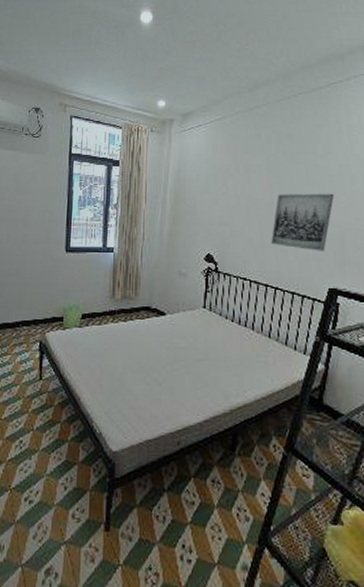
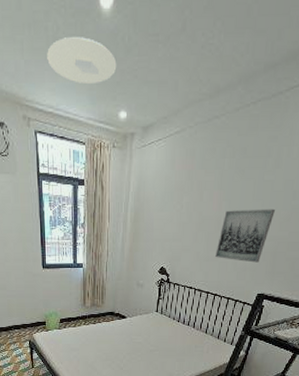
ceiling light: none [88,43,156,79] -> present [47,37,117,85]

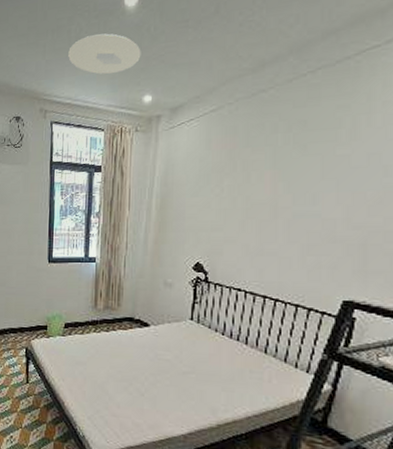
wall art: present [215,209,275,263] -> none [273,189,357,258]

